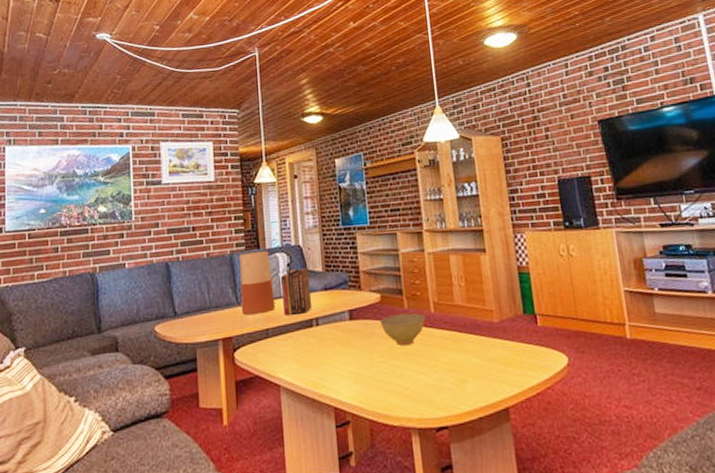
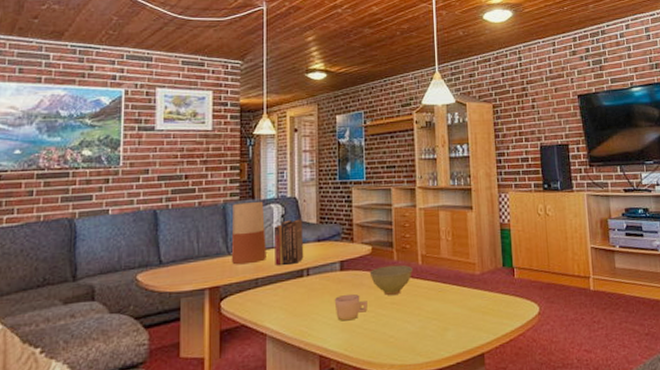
cup: none [345,343,381,373] -> present [334,293,368,321]

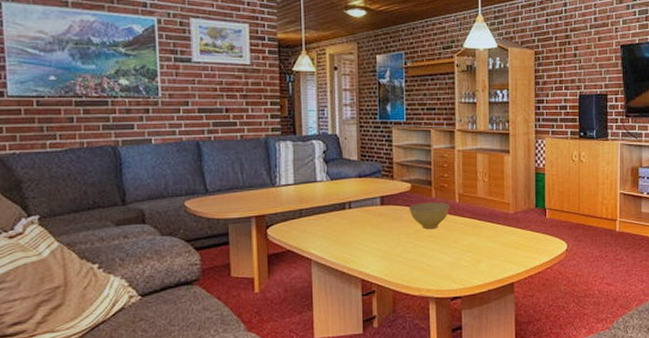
vase: present [231,201,266,265] -> none [275,137,309,196]
books: present [273,219,304,265] -> none [315,156,346,198]
cup: present [334,293,368,321] -> none [375,226,407,251]

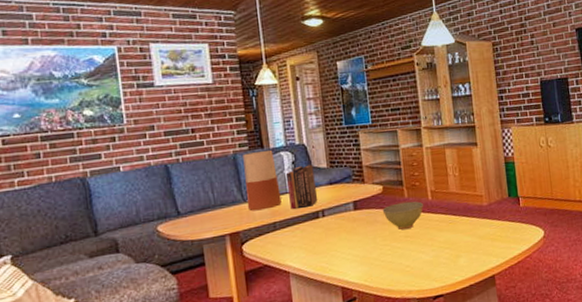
vase: none [275,137,309,196] -> present [243,149,282,211]
books: none [315,156,346,198] -> present [285,164,318,209]

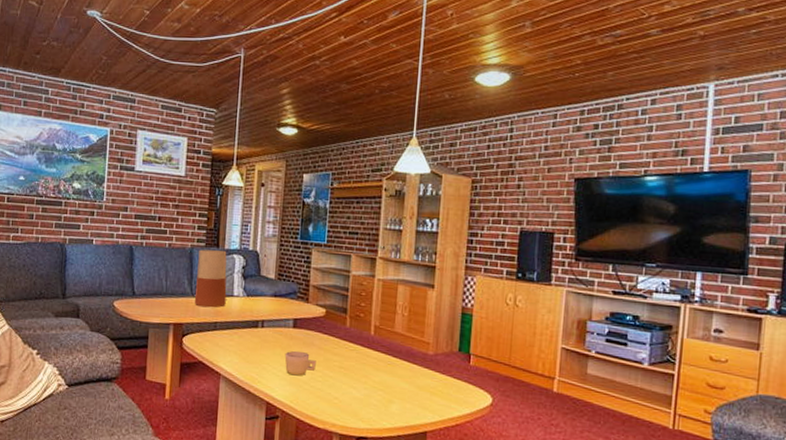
books: present [285,164,318,209] -> none [233,272,262,315]
cup: none [351,230,383,256] -> present [284,350,316,376]
bowl: present [382,201,424,230] -> none [321,330,365,360]

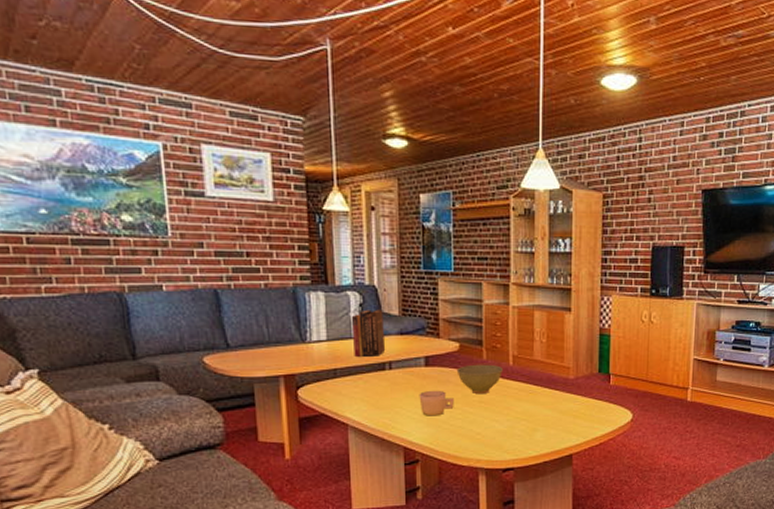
vase: present [194,249,227,308] -> none [304,287,345,354]
books: none [233,272,262,315] -> present [351,309,386,356]
bowl: none [321,330,365,360] -> present [456,364,504,395]

